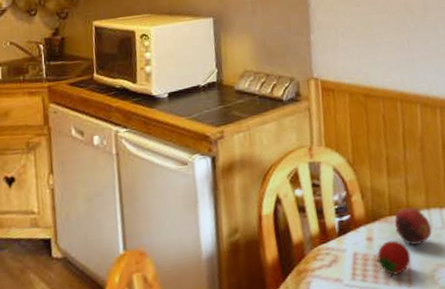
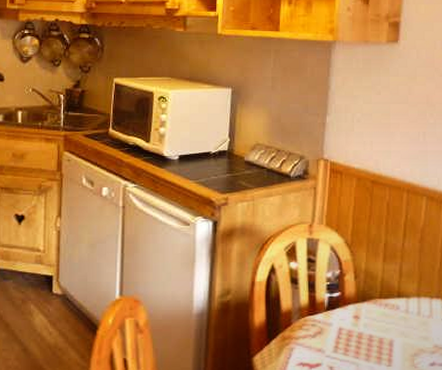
fruit: present [376,240,411,278] -> none [360,321,394,356]
fruit: present [394,207,432,245] -> none [383,293,419,328]

